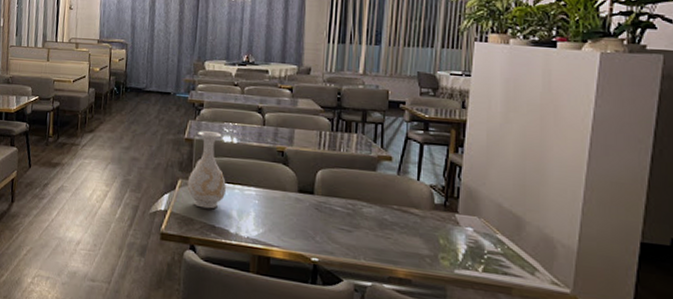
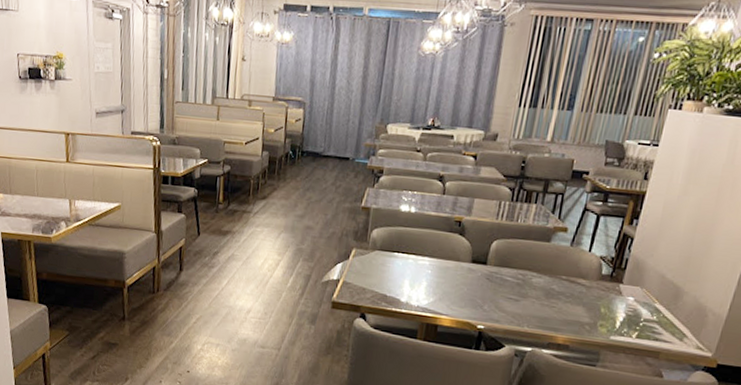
vase: present [187,131,226,209] -> none [361,199,401,279]

